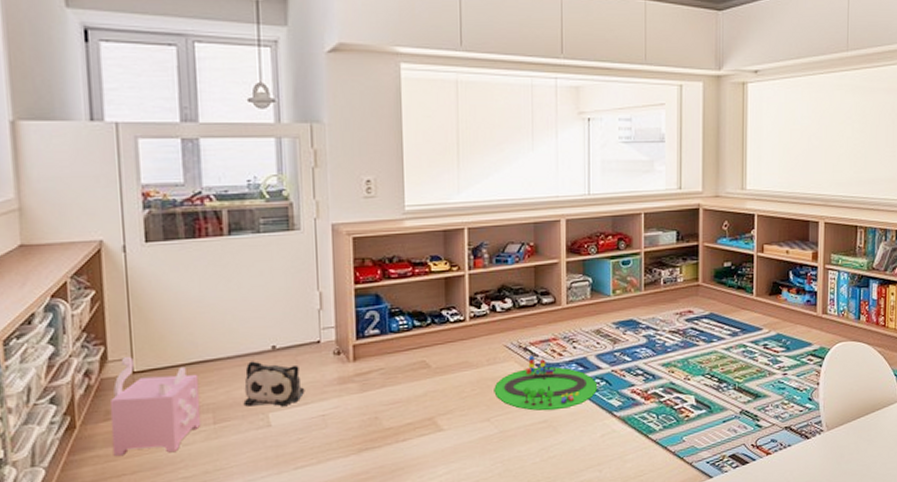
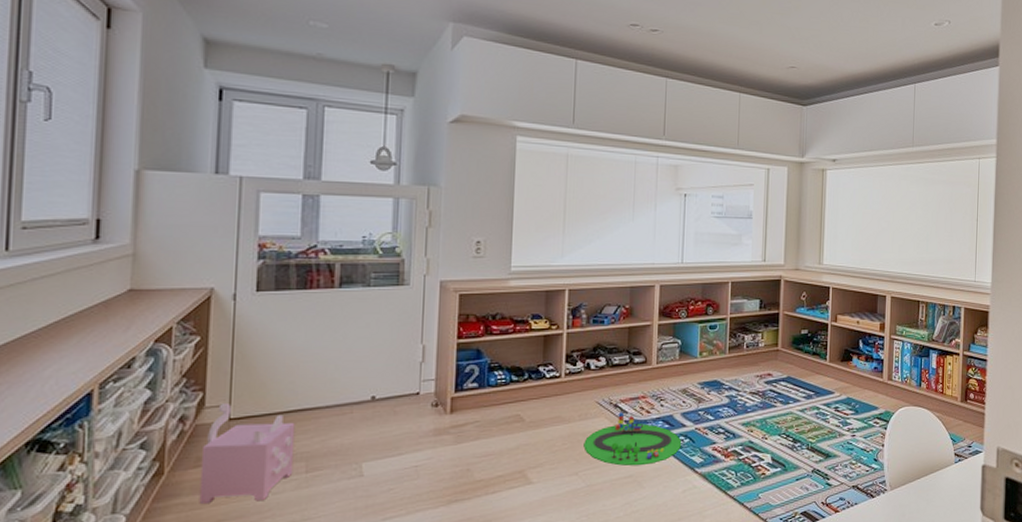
plush toy: present [243,361,305,407] -> none [338,410,401,456]

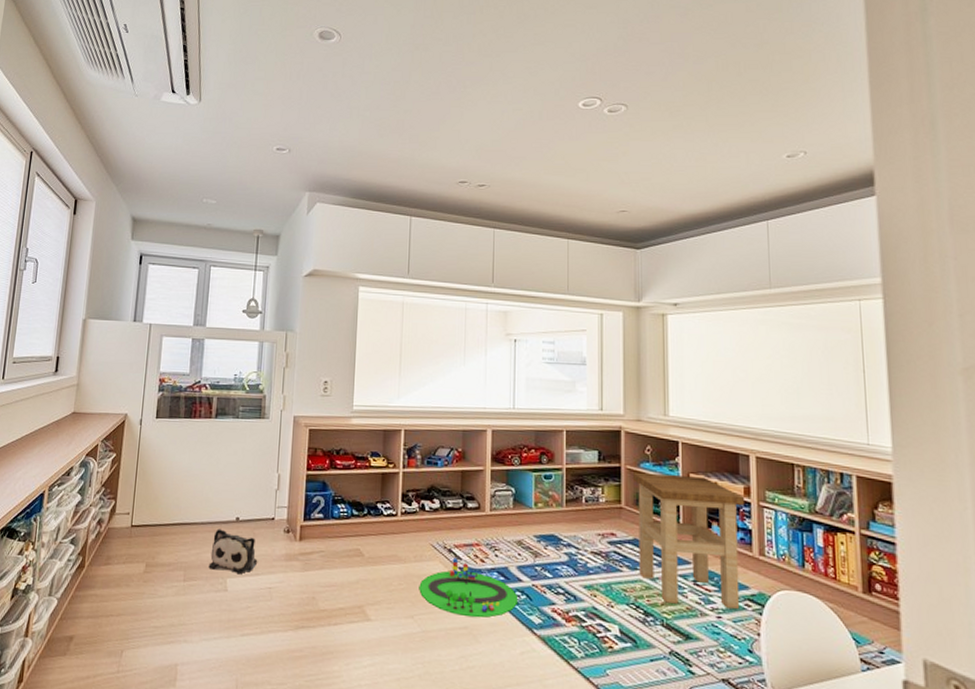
toy box: present [199,402,295,504] -> none [106,511,178,602]
plush toy: none [338,410,401,456] -> present [208,528,258,574]
stool: none [789,317,879,429] -> present [632,473,744,609]

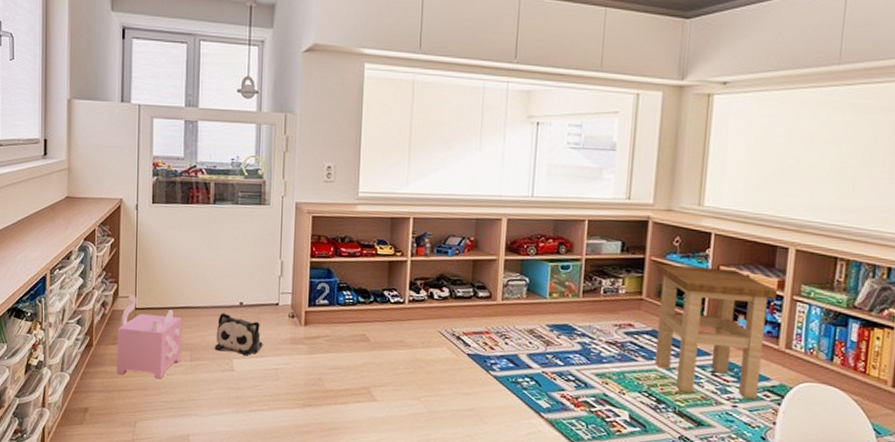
toy box: none [106,511,178,602] -> present [116,294,182,379]
toy play set: present [419,558,517,618] -> none [426,345,526,401]

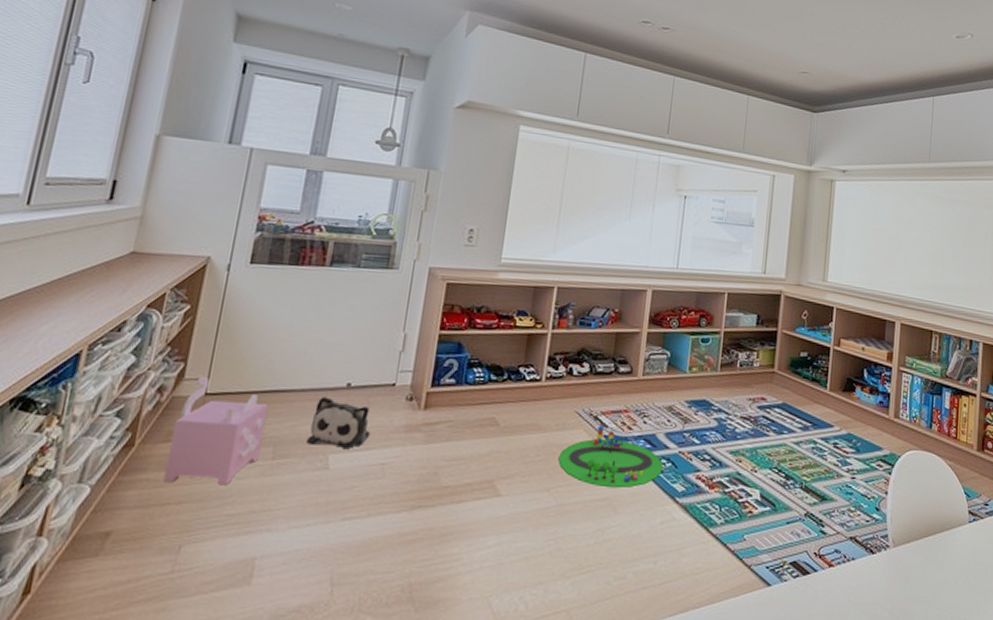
toy play set: none [426,345,526,401] -> present [558,425,663,487]
stool: present [655,264,777,399] -> none [784,337,887,469]

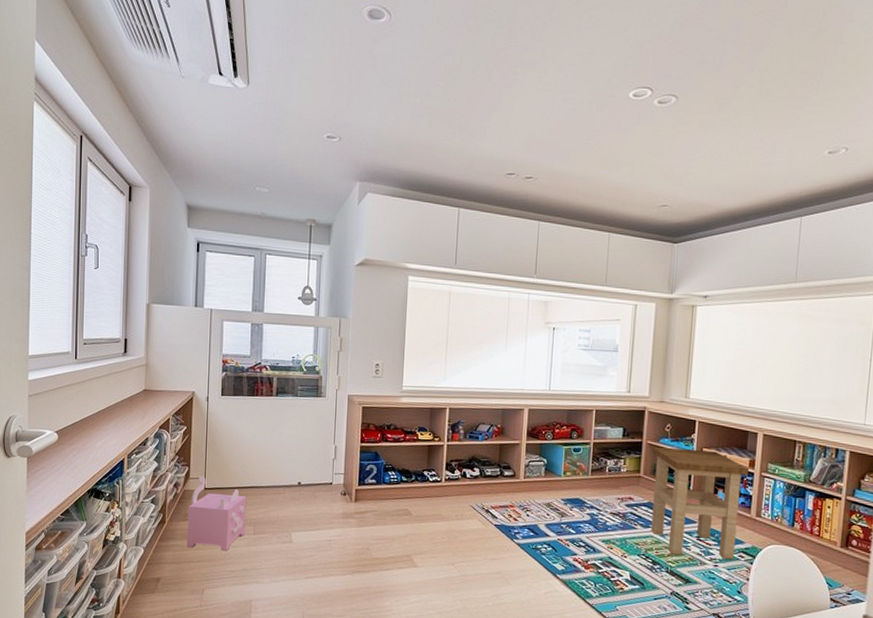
plush toy: present [306,396,371,448] -> none [275,491,319,529]
toy play set: present [558,425,663,487] -> none [459,517,544,565]
stool: none [784,337,887,469] -> present [651,447,749,559]

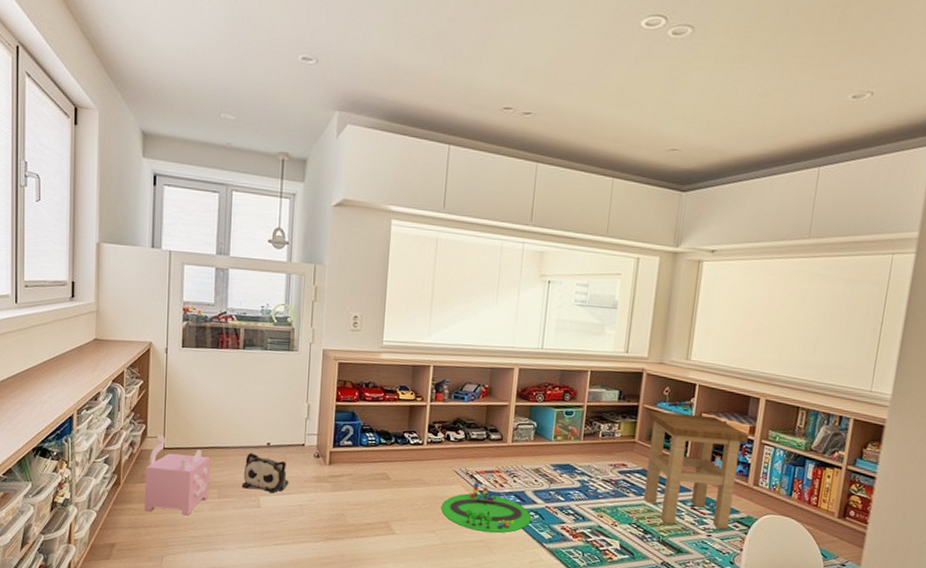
plush toy: none [275,491,319,529] -> present [241,452,289,493]
toy play set: none [459,517,544,565] -> present [441,482,531,533]

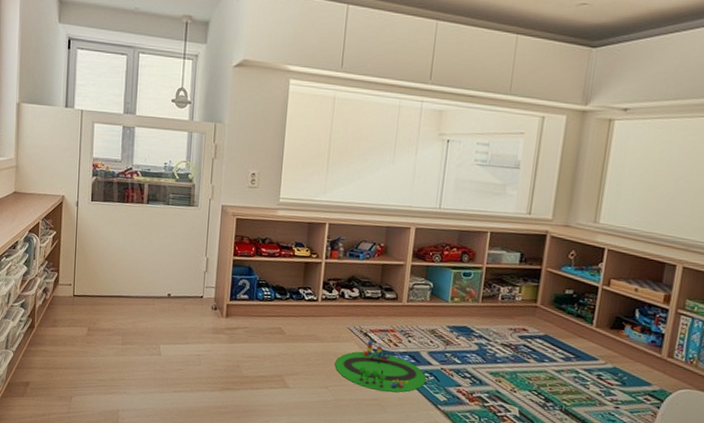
toy box: present [144,434,211,516] -> none [55,282,116,360]
plush toy: present [241,452,289,493] -> none [143,302,188,342]
stool: present [643,411,749,529] -> none [545,275,663,402]

